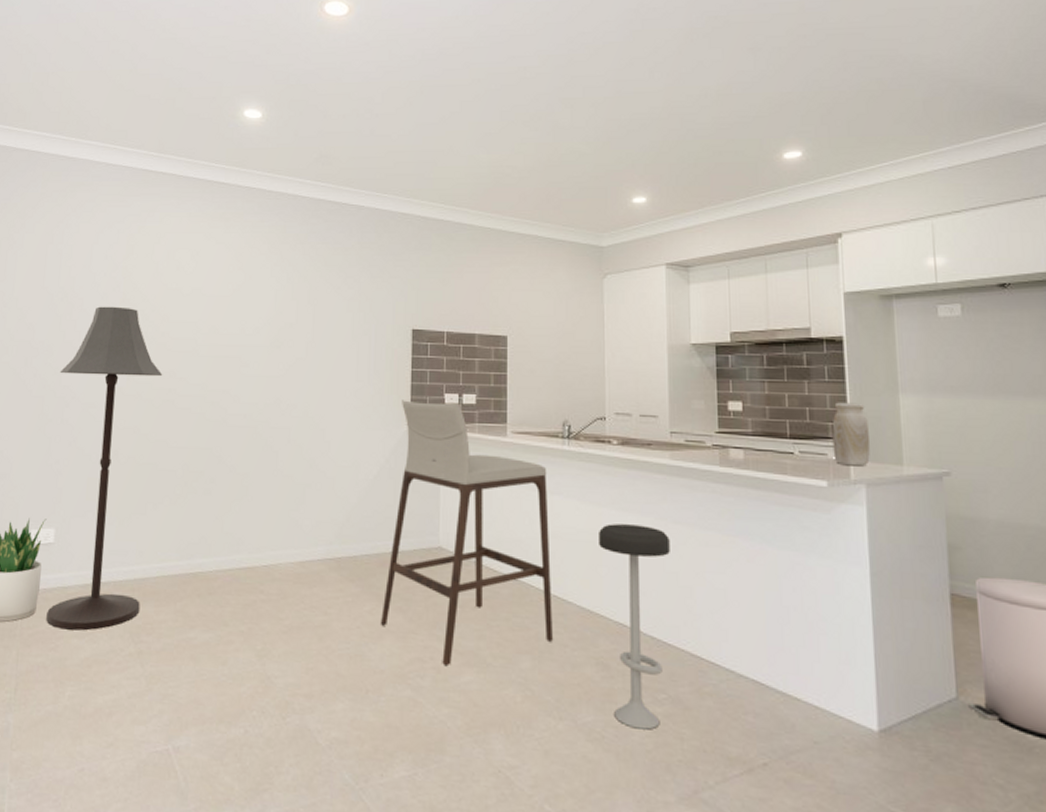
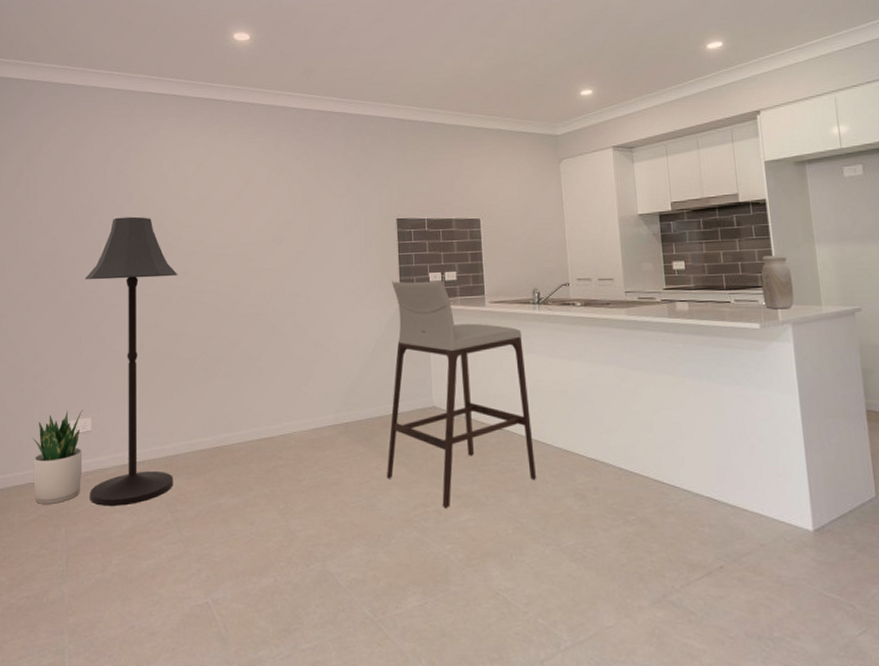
bar stool: present [599,524,670,730] -> none [569,373,632,547]

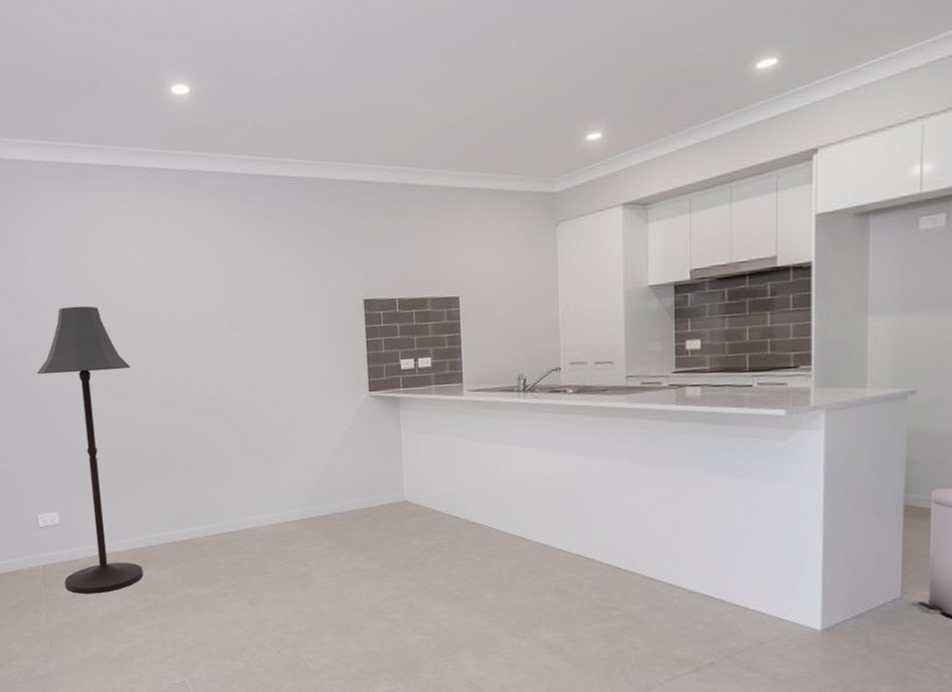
planter: present [32,410,82,504] -> none [4,504,56,591]
bar stool: present [387,280,536,509] -> none [356,367,514,602]
vase: present [761,255,794,310] -> none [793,329,832,394]

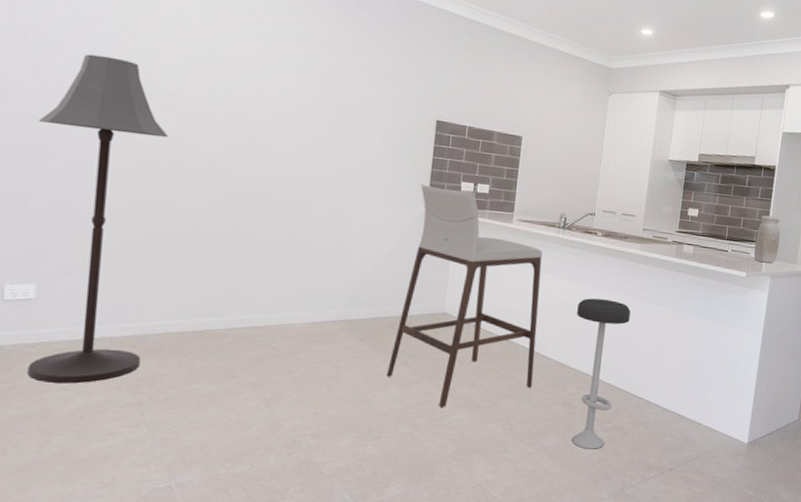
bar stool: none [356,367,514,602] -> present [387,184,543,408]
bar stool: none [556,466,625,642] -> present [572,298,631,449]
vase: none [793,329,832,394] -> present [753,215,781,264]

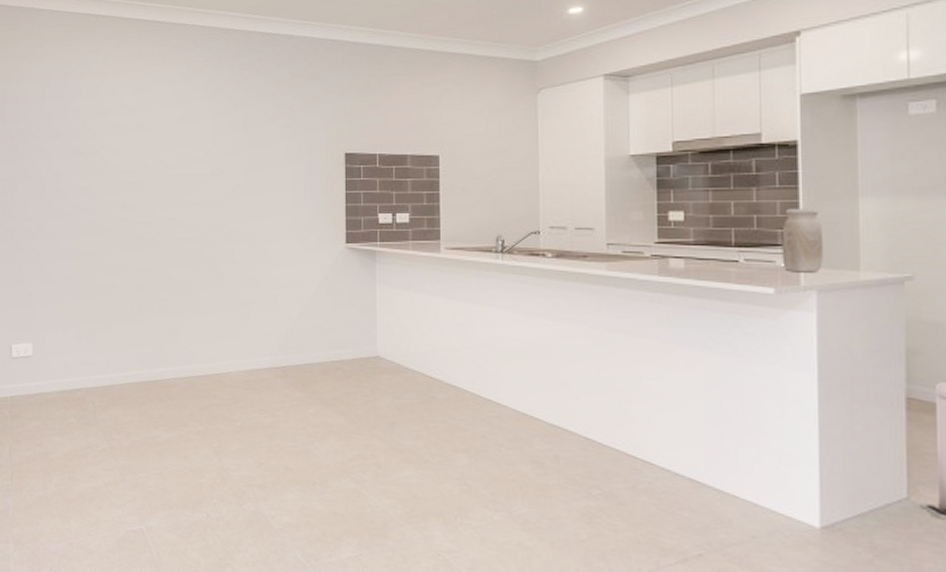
floor lamp: present [27,53,169,384] -> none [25,144,115,430]
bar stool: present [387,184,543,408] -> none [325,221,488,463]
bar stool: present [572,298,631,449] -> none [533,333,605,522]

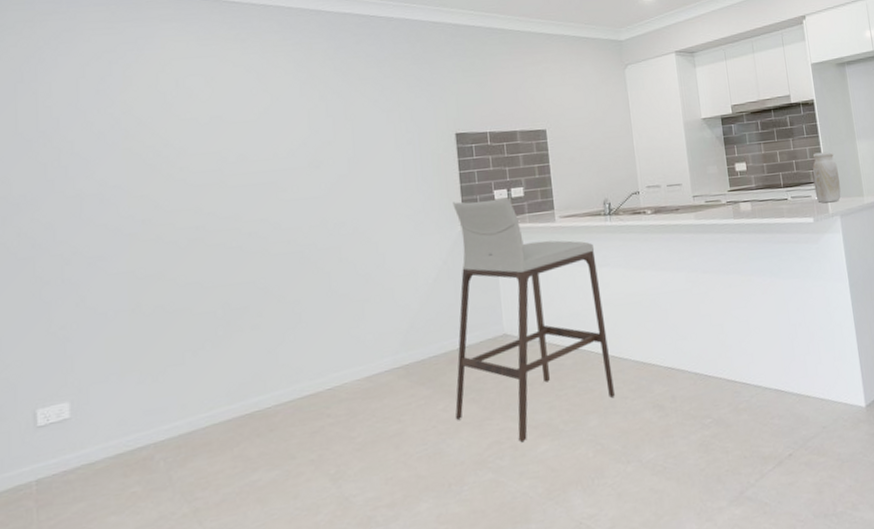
bar stool: none [325,221,488,463] -> present [453,197,615,443]

